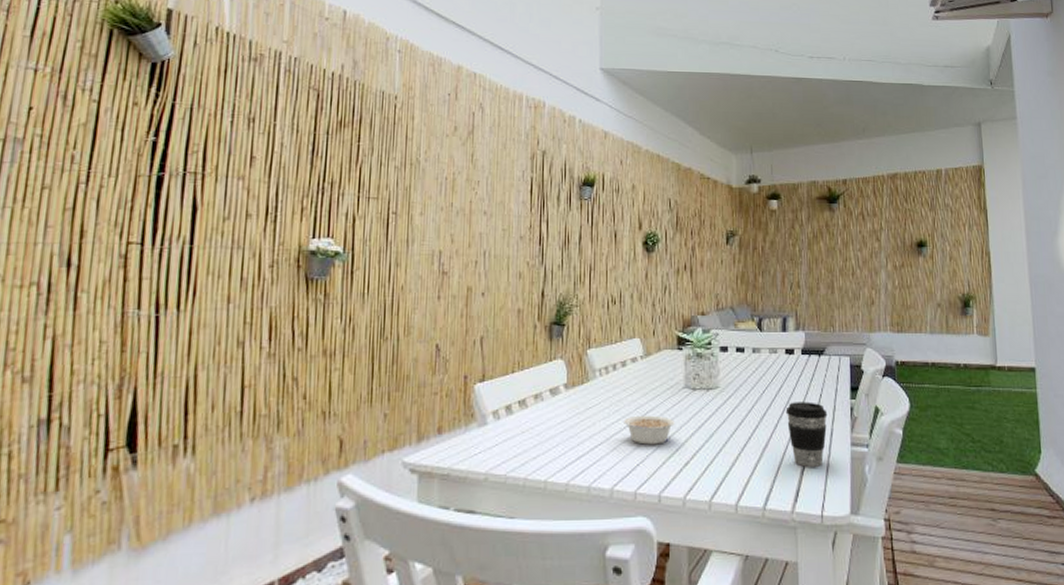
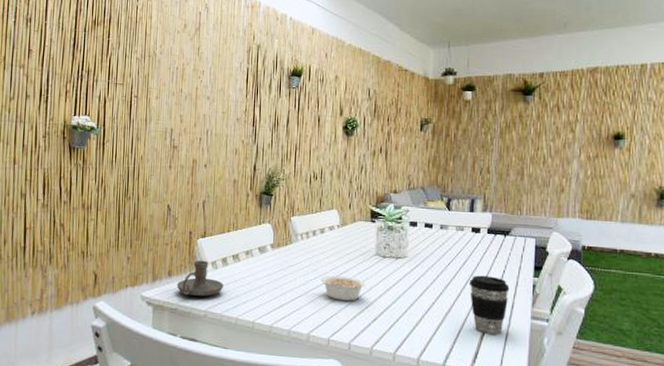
candle holder: none [448,410,508,457] -> present [176,260,223,297]

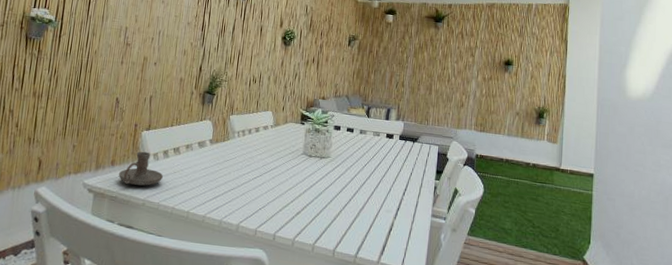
legume: present [320,275,365,301] -> none [252,171,292,196]
coffee cup: present [469,275,510,334] -> none [381,176,415,230]

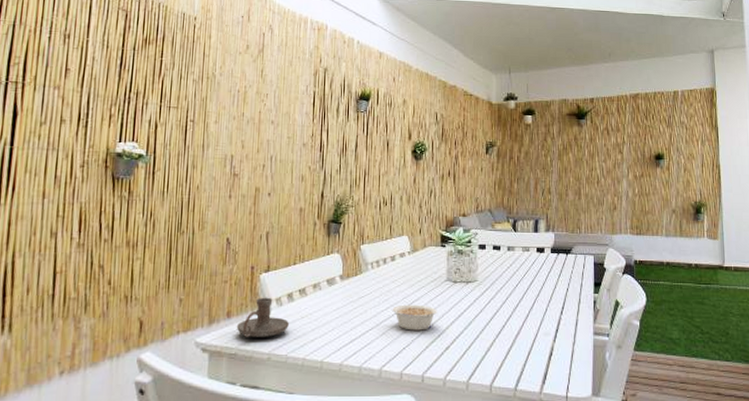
legume: none [252,171,292,196] -> present [392,304,437,331]

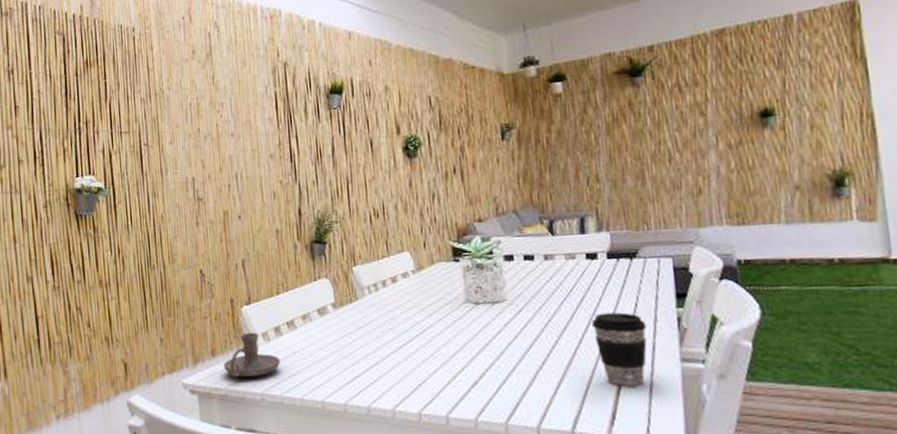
legume: present [392,304,437,331] -> none [399,332,457,364]
coffee cup: none [536,295,573,353] -> present [591,312,647,386]

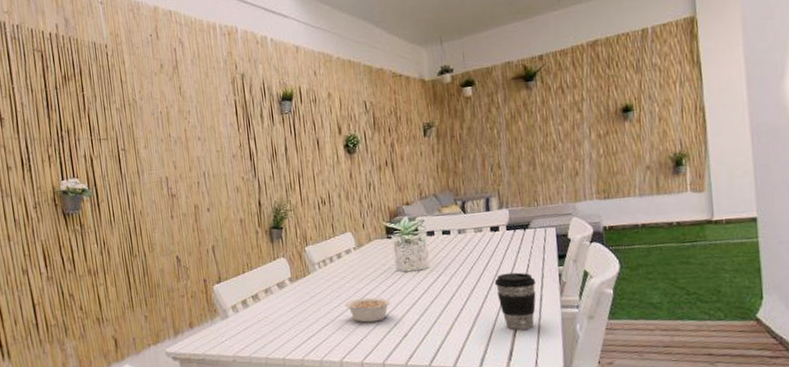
candle holder: present [223,332,280,378] -> none [199,305,248,345]
legume: none [399,332,457,364] -> present [345,297,391,323]

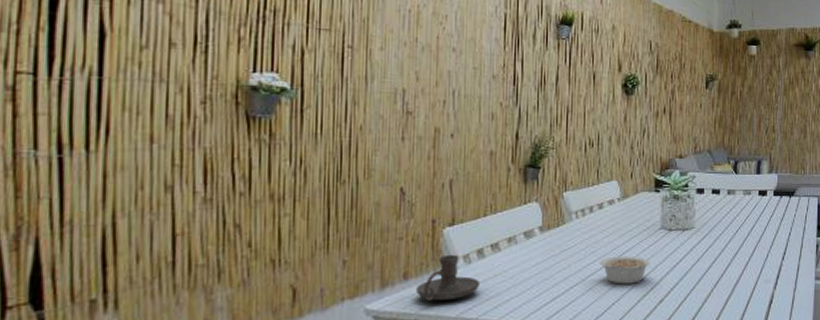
candle holder: none [199,305,248,345] -> present [415,254,479,302]
coffee cup: present [494,272,536,330] -> none [756,240,795,300]

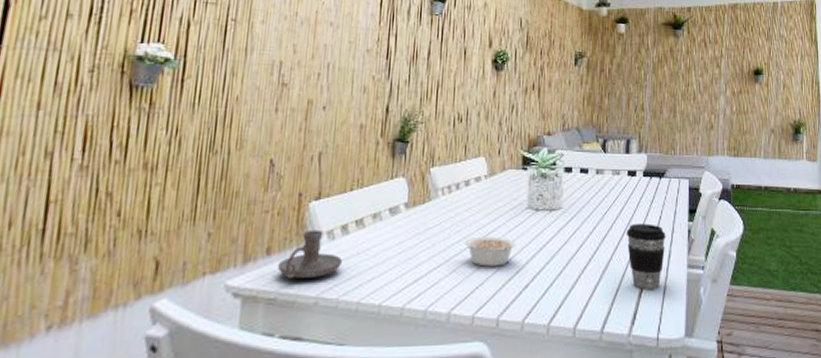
coffee cup: none [756,240,795,300] -> present [626,223,666,289]

